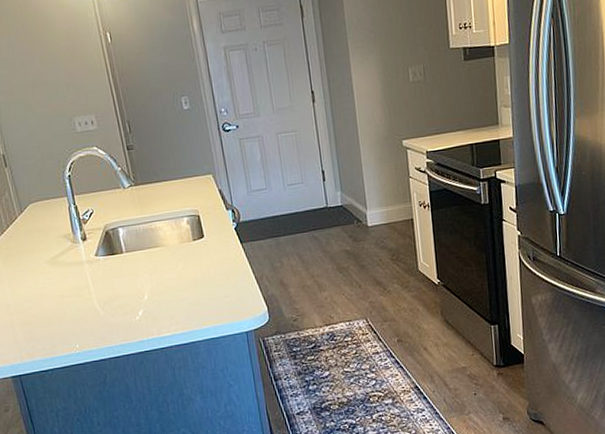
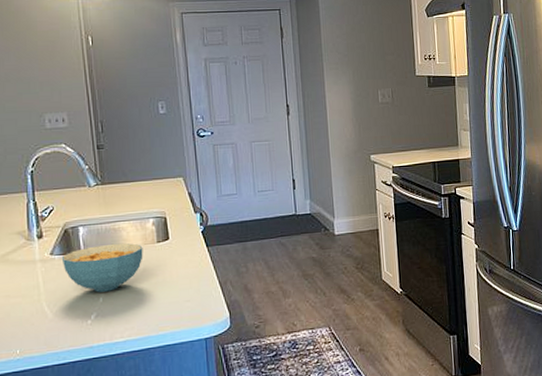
cereal bowl: none [105,242,181,290] -> present [61,243,143,293]

